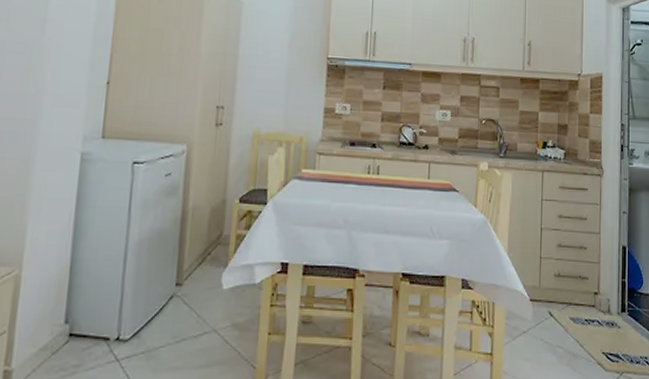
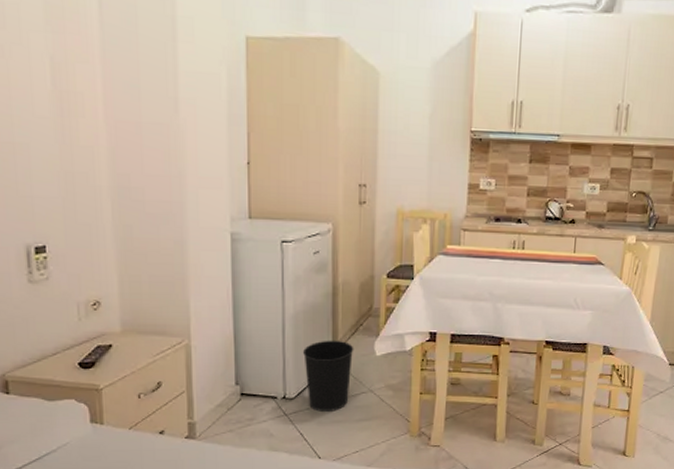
wastebasket: none [144,271,200,356] -> present [303,340,354,412]

